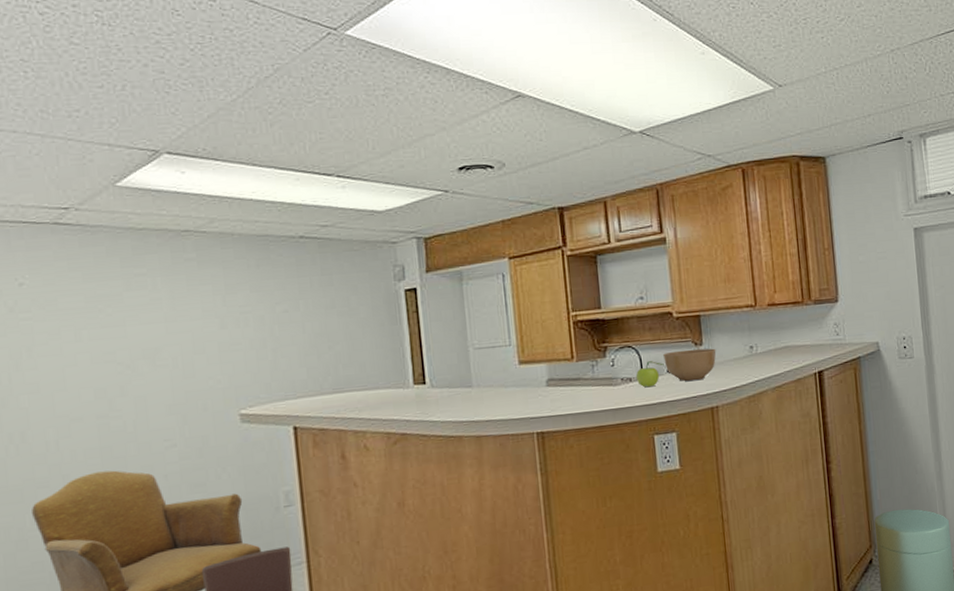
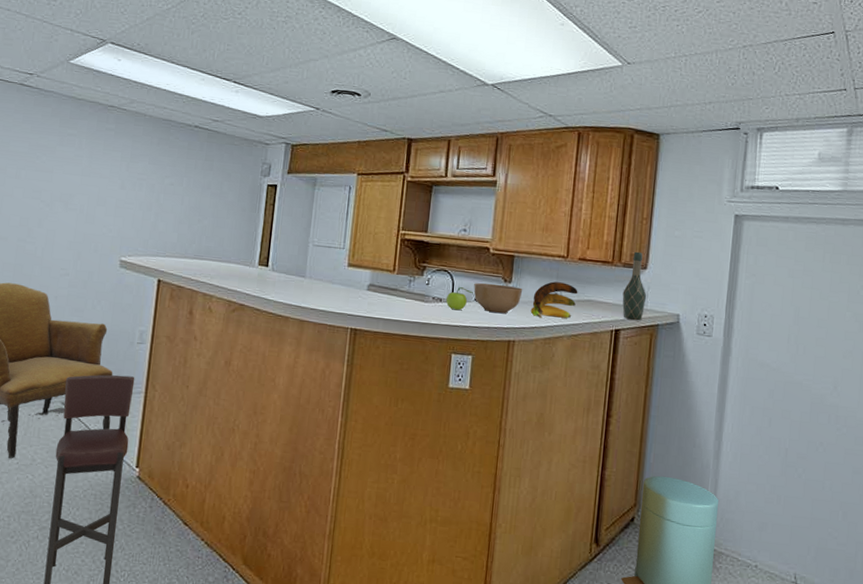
banana: none [728,333,774,377] -> present [530,281,578,319]
wine bottle: none [818,285,844,359] -> present [622,251,647,321]

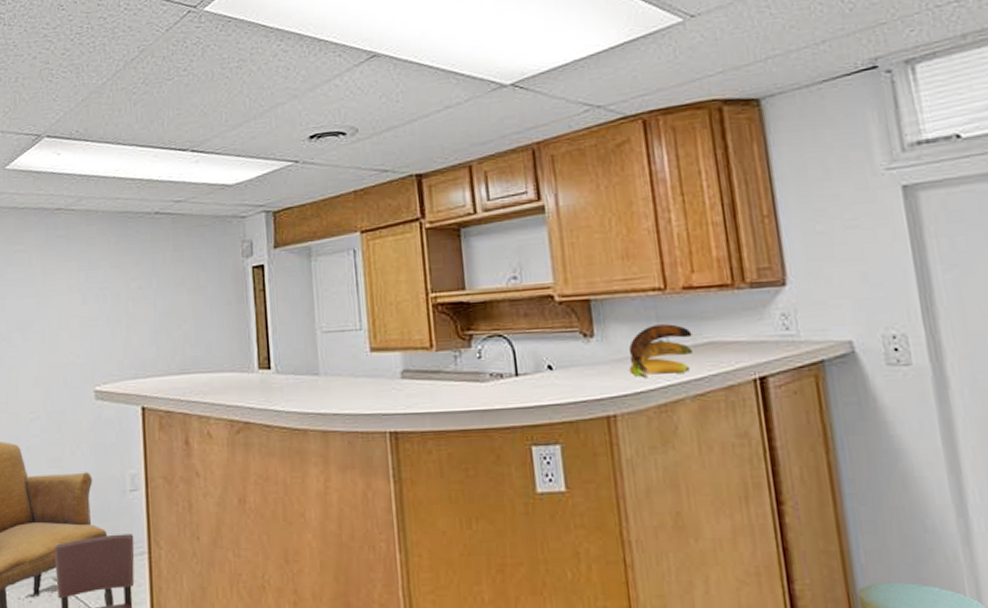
fruit: present [445,287,475,311] -> none [508,354,546,386]
bowl: present [473,283,523,313] -> none [542,341,613,381]
wine bottle: present [622,251,647,321] -> none [758,263,797,361]

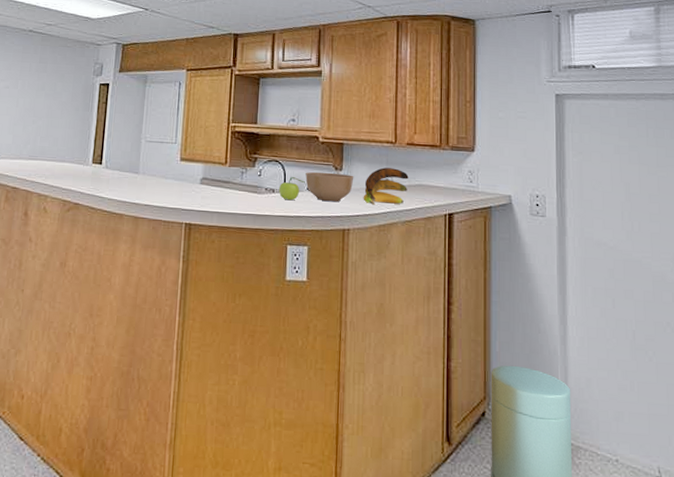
fruit: none [508,354,546,386] -> present [278,177,306,201]
bowl: none [542,341,613,381] -> present [305,171,354,201]

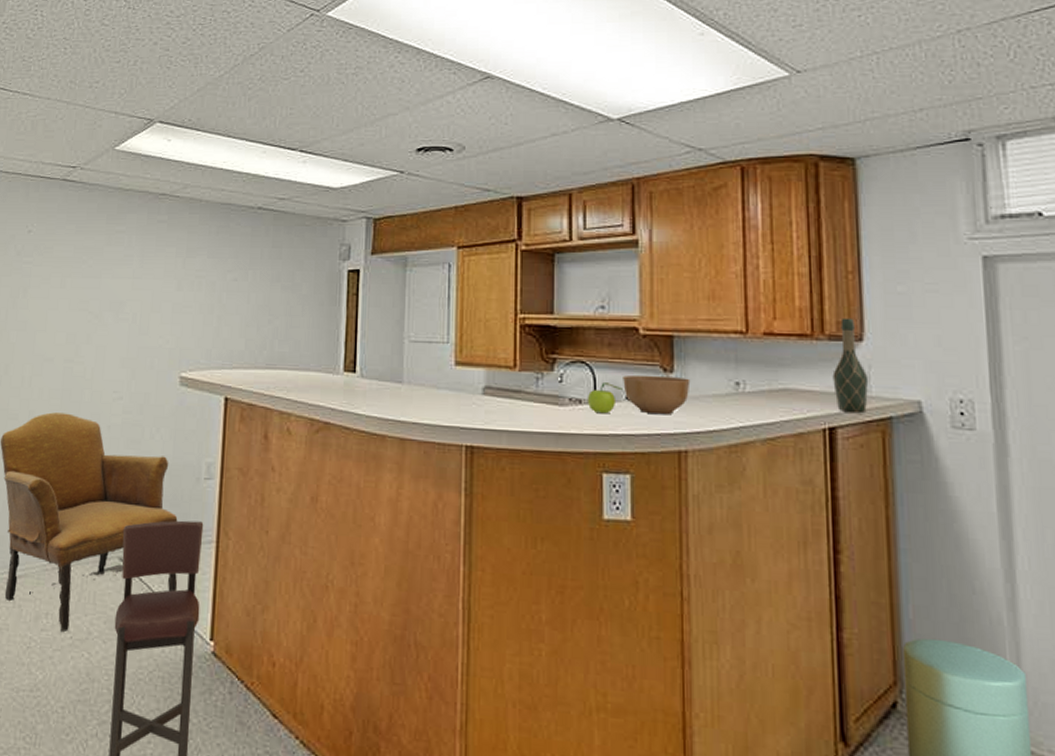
banana: present [363,167,409,206] -> none [704,367,768,419]
wine bottle: none [453,134,477,204] -> present [832,317,869,414]

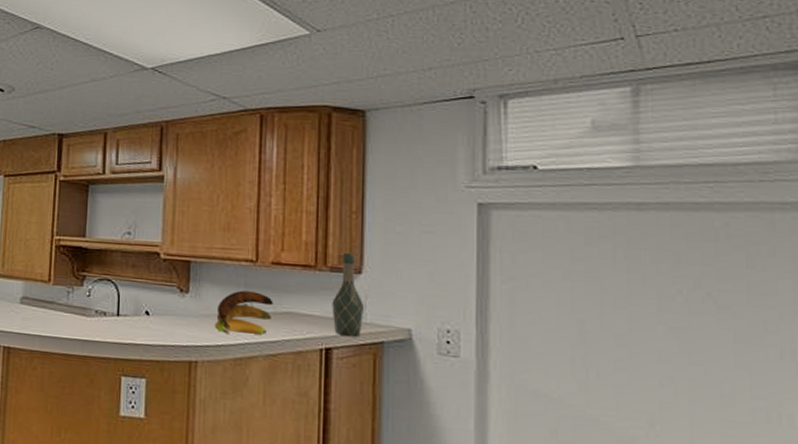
fruit: present [587,383,625,414] -> none [111,299,145,326]
bowl: present [623,374,691,414] -> none [143,293,204,329]
banana: none [704,367,768,419] -> present [214,290,273,336]

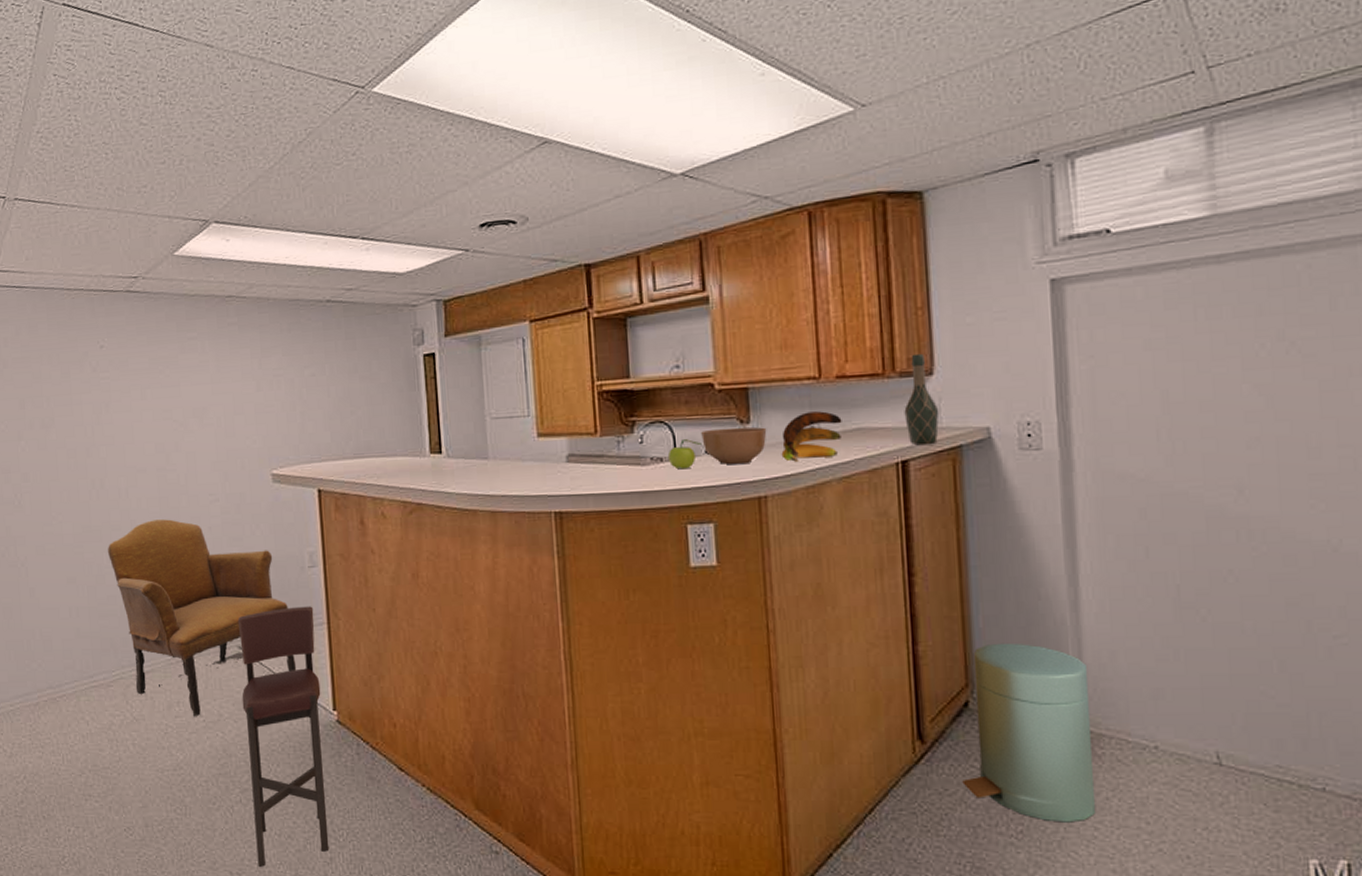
fruit: none [111,299,145,326] -> present [667,439,704,470]
bowl: none [143,293,204,329] -> present [701,427,767,464]

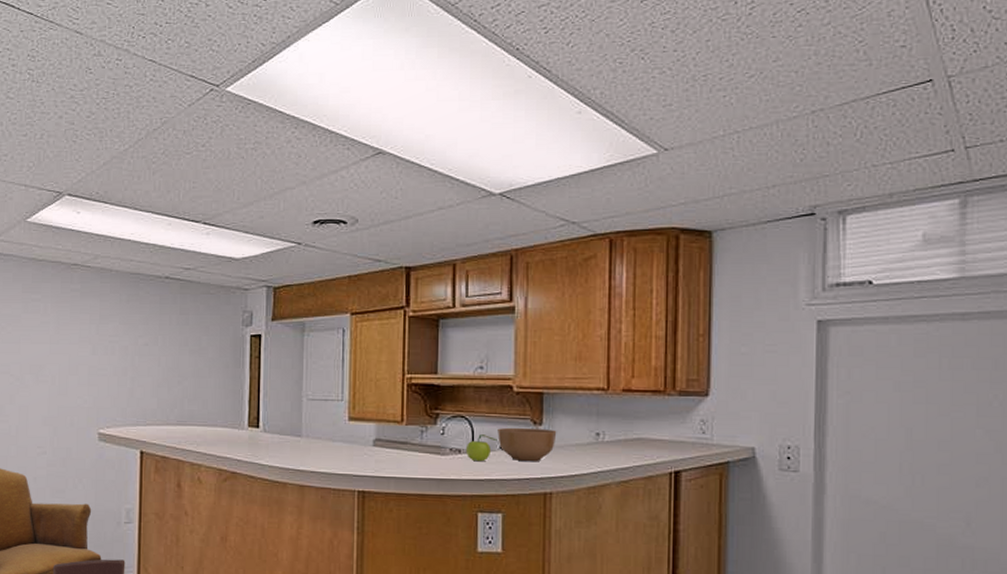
banana: present [781,411,842,463] -> none [568,419,625,465]
wine bottle: present [904,353,940,446] -> none [680,375,712,459]

